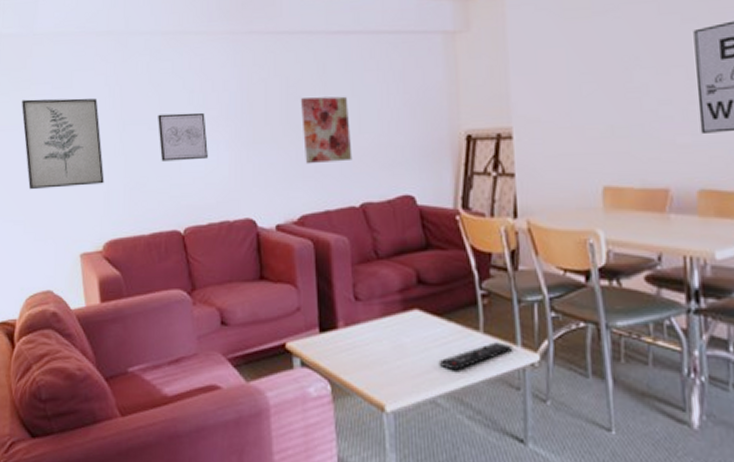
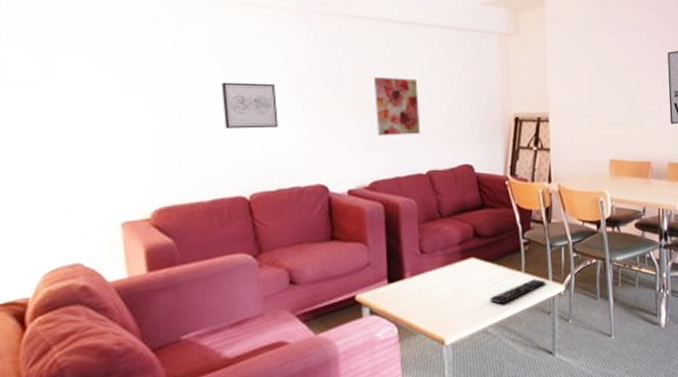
wall art: present [22,98,104,190] -> none [40,54,155,155]

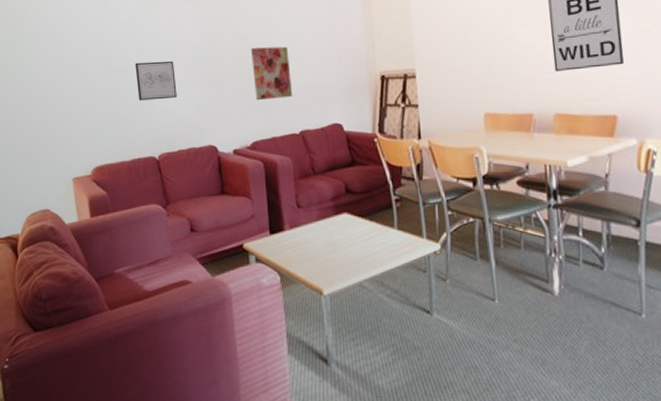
remote control: present [490,279,546,305] -> none [363,236,420,260]

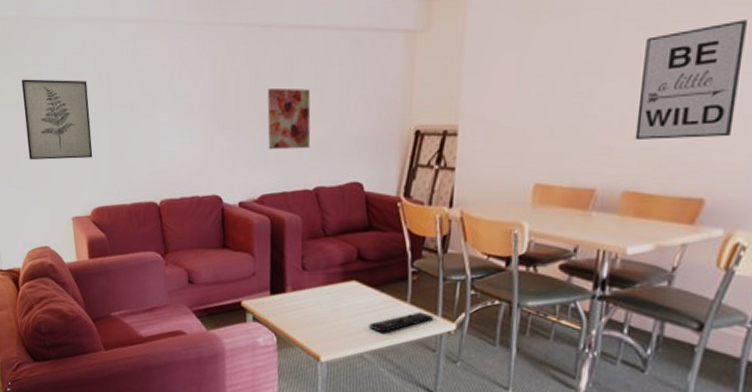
wall art: none [20,50,92,127] -> present [22,79,93,160]
wall art: present [135,61,177,101] -> none [140,98,183,141]
remote control: none [363,236,420,260] -> present [369,312,434,333]

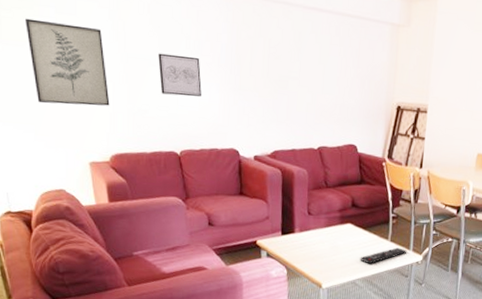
wall art: none [140,98,183,141] -> present [158,53,202,97]
wall art: present [267,89,311,150] -> none [279,59,316,114]

